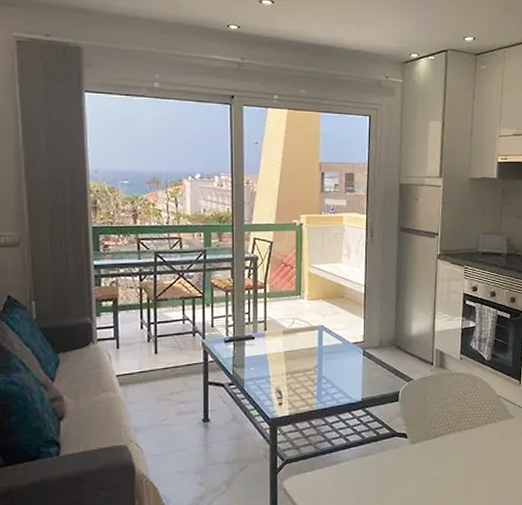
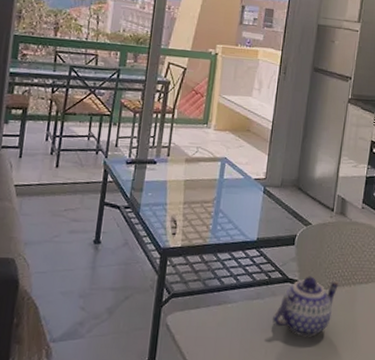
teapot: none [384,428,445,485] -> present [271,276,340,337]

